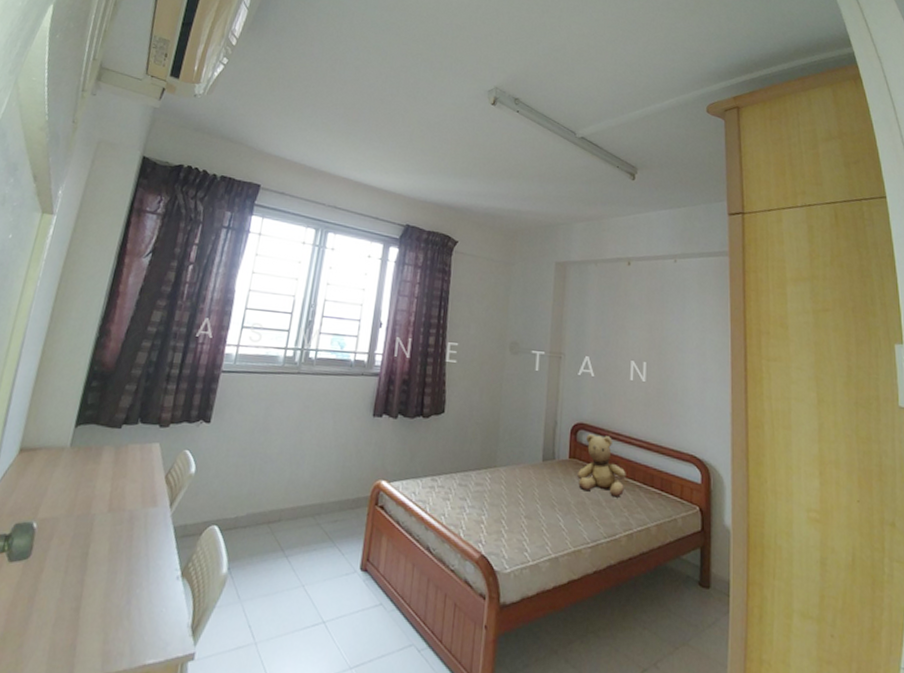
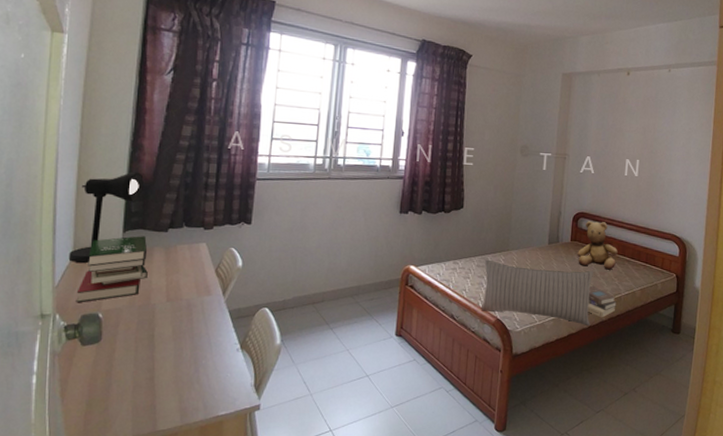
books: none [12,431,98,509] -> present [76,236,148,303]
desk lamp: none [13,359,105,461] -> present [68,171,144,263]
pillow: none [463,477,599,571] -> present [481,259,594,326]
books: none [592,516,628,561] -> present [588,285,617,318]

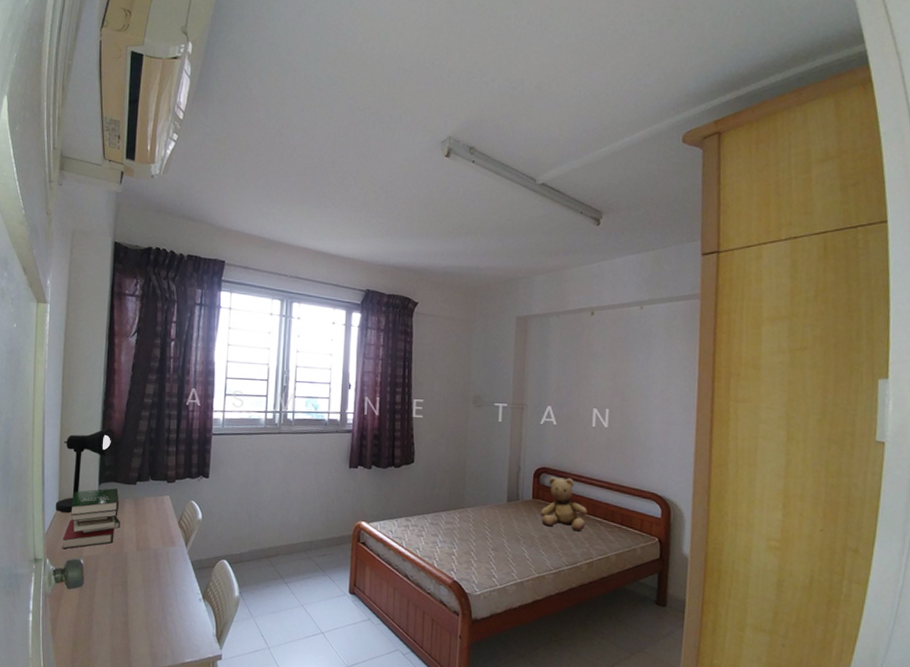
pillow: present [481,259,594,326] -> none [437,517,561,592]
books: present [588,285,617,318] -> none [554,548,588,585]

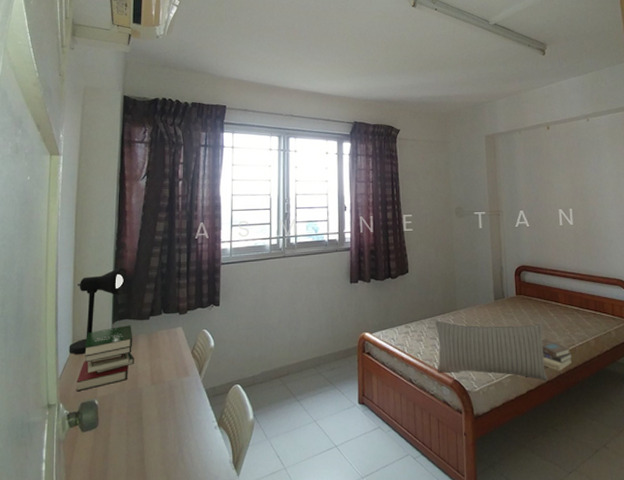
pillow: none [437,517,561,592] -> present [434,320,549,381]
teddy bear: present [540,477,587,532] -> none [525,273,565,321]
books: none [554,548,588,585] -> present [542,338,573,371]

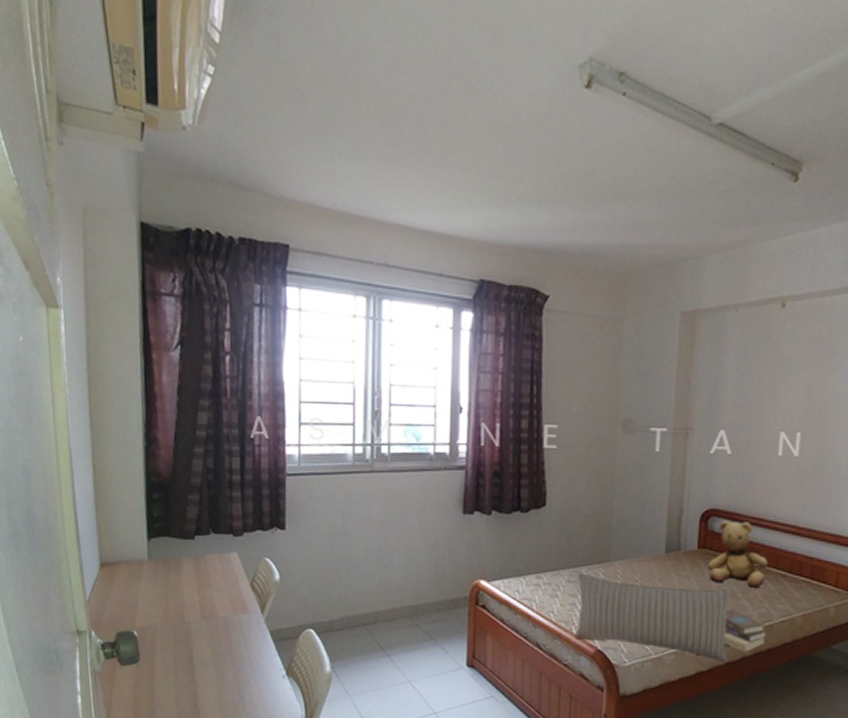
desk lamp: present [69,267,127,354] -> none [96,469,163,575]
books: present [76,325,134,392] -> none [108,544,179,619]
teddy bear: none [525,273,565,321] -> present [708,521,768,588]

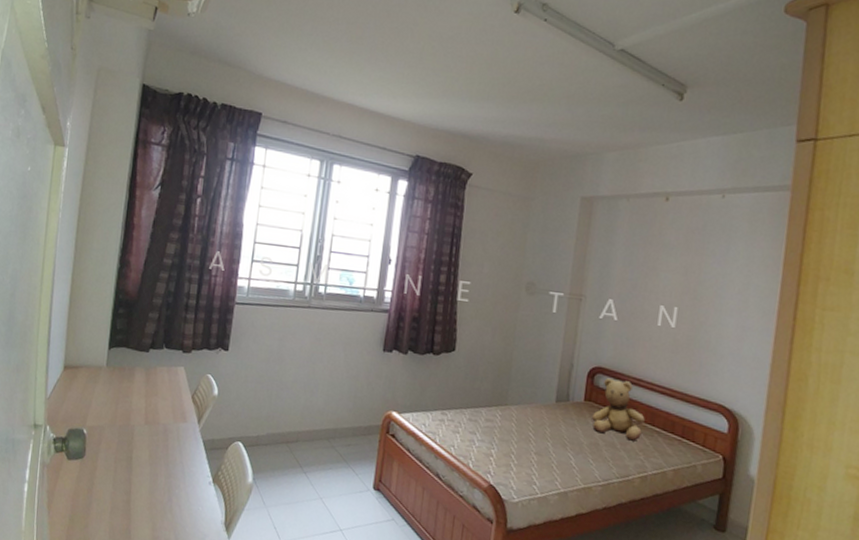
pillow: present [576,573,733,662] -> none [472,413,613,507]
books: present [724,608,767,653] -> none [602,458,641,500]

